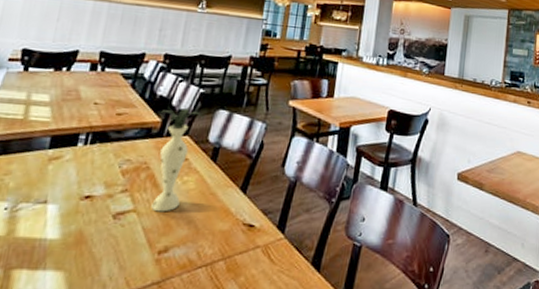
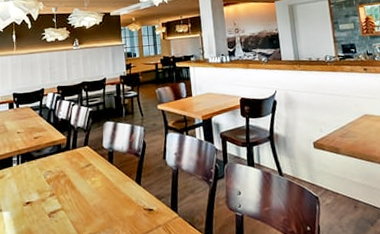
vase: present [151,105,204,212] -> none [62,122,96,208]

